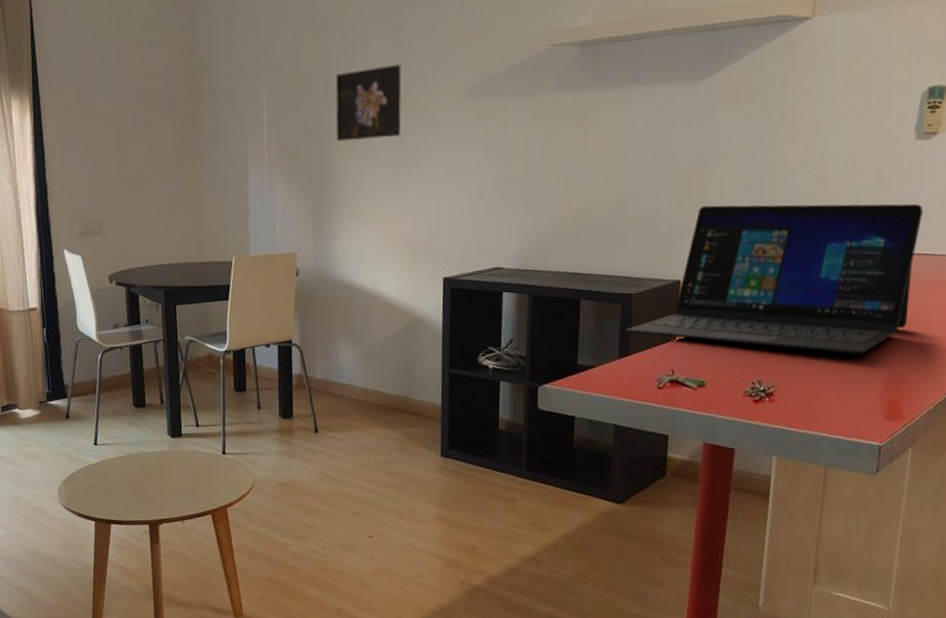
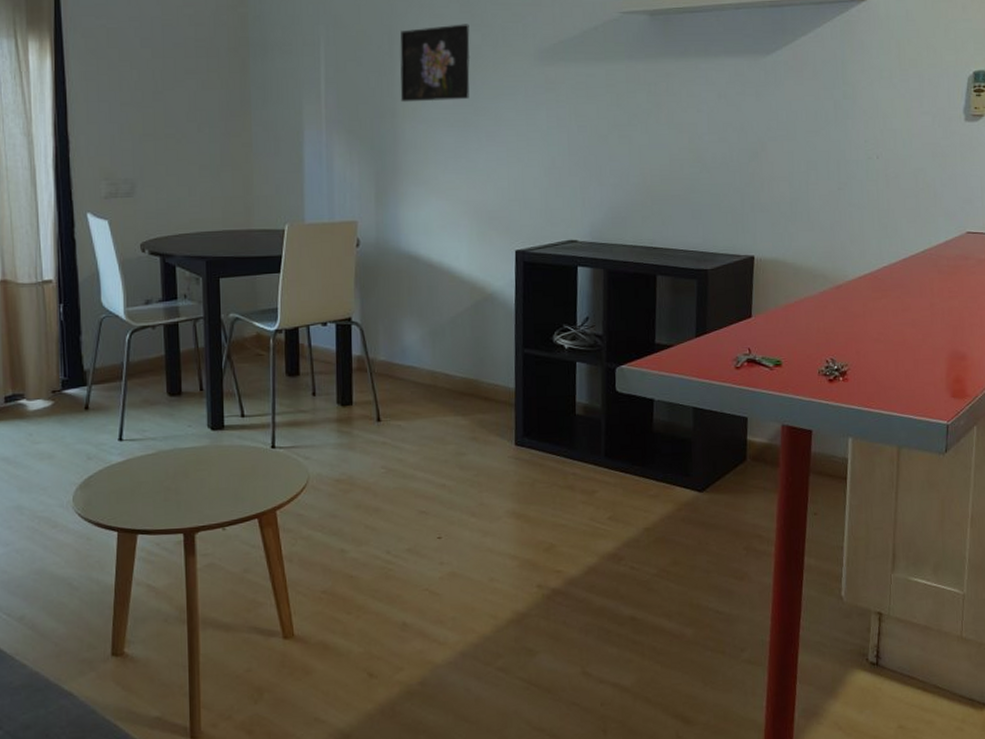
laptop: present [625,203,923,354] -> none [702,180,975,332]

